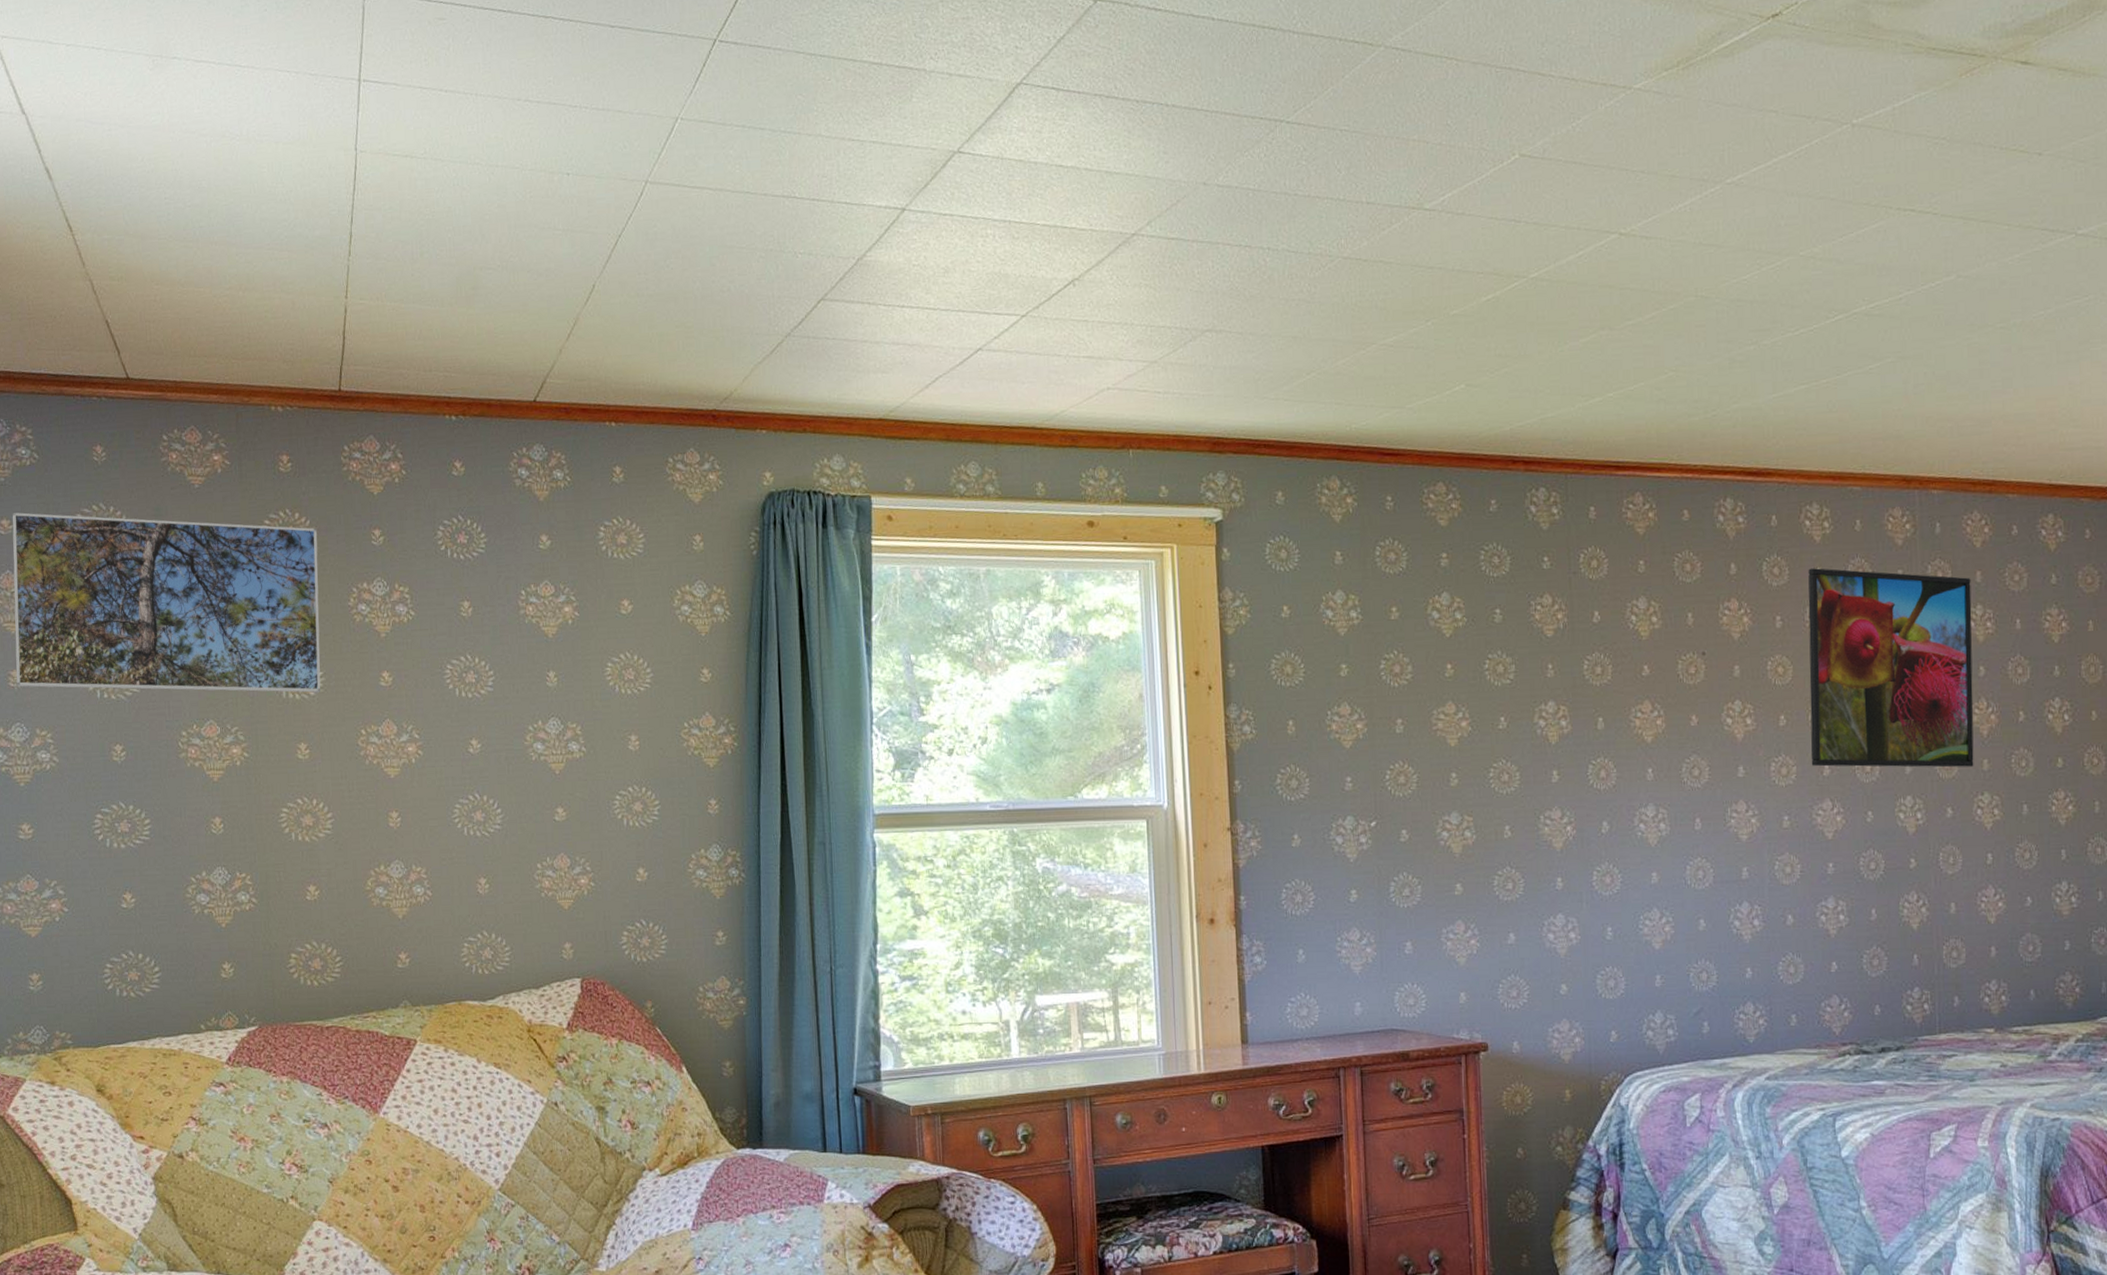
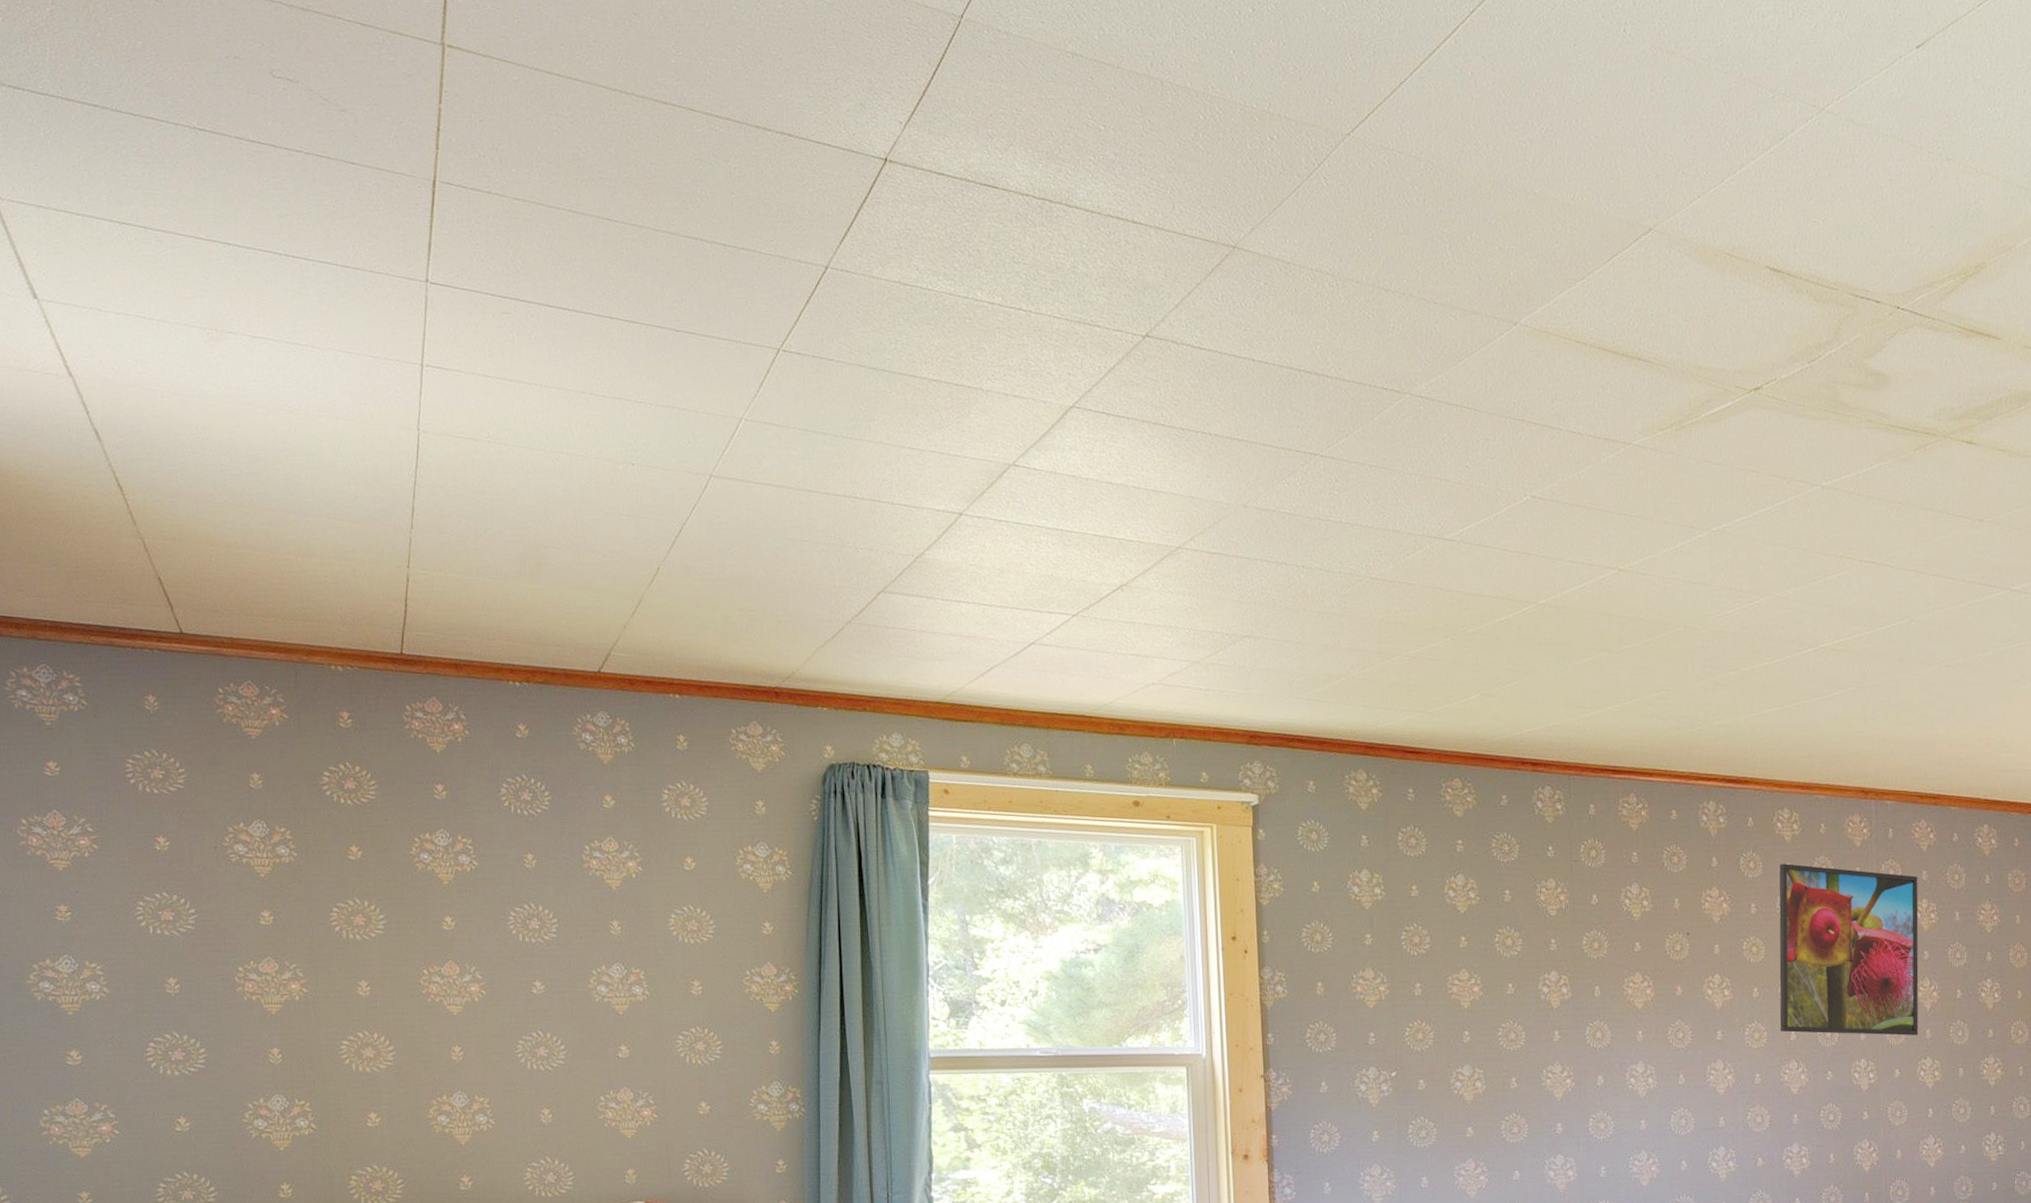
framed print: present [12,512,321,693] -> none [59,756,382,934]

